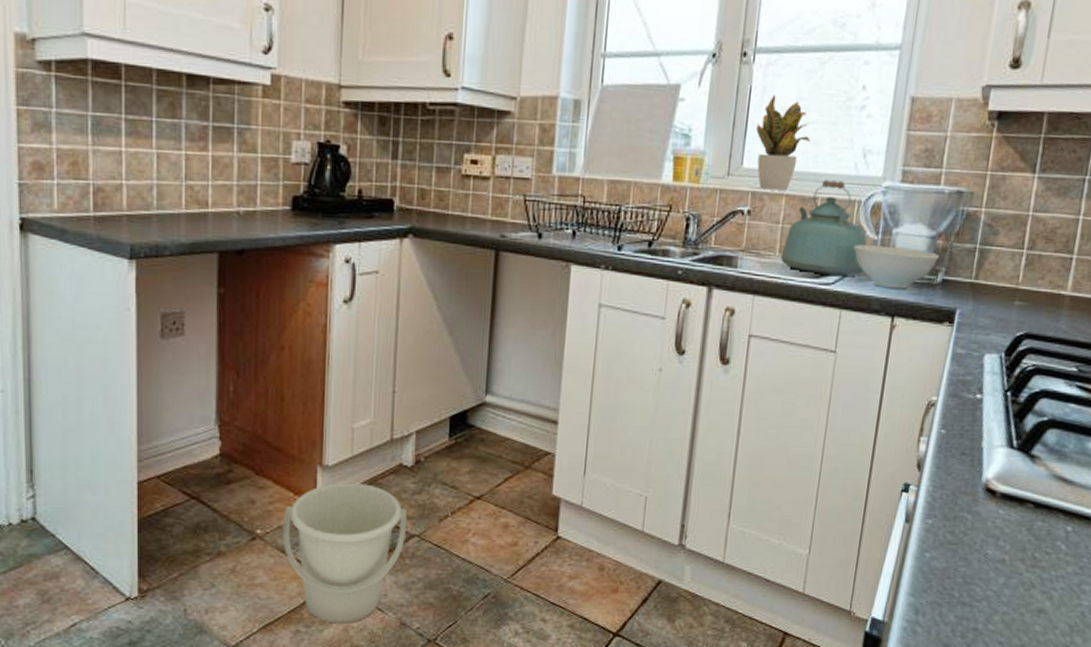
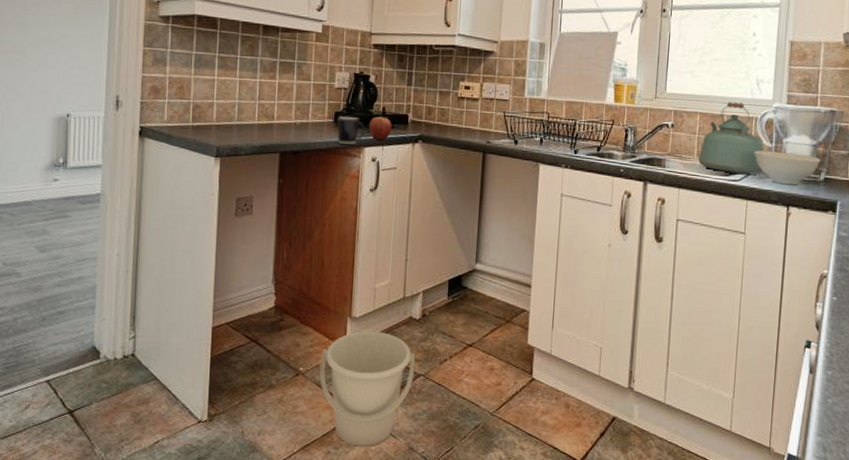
mug: none [295,201,334,240] -> present [337,115,365,145]
fruit: none [339,200,372,236] -> present [368,115,392,141]
potted plant: present [756,95,811,191] -> none [675,40,717,110]

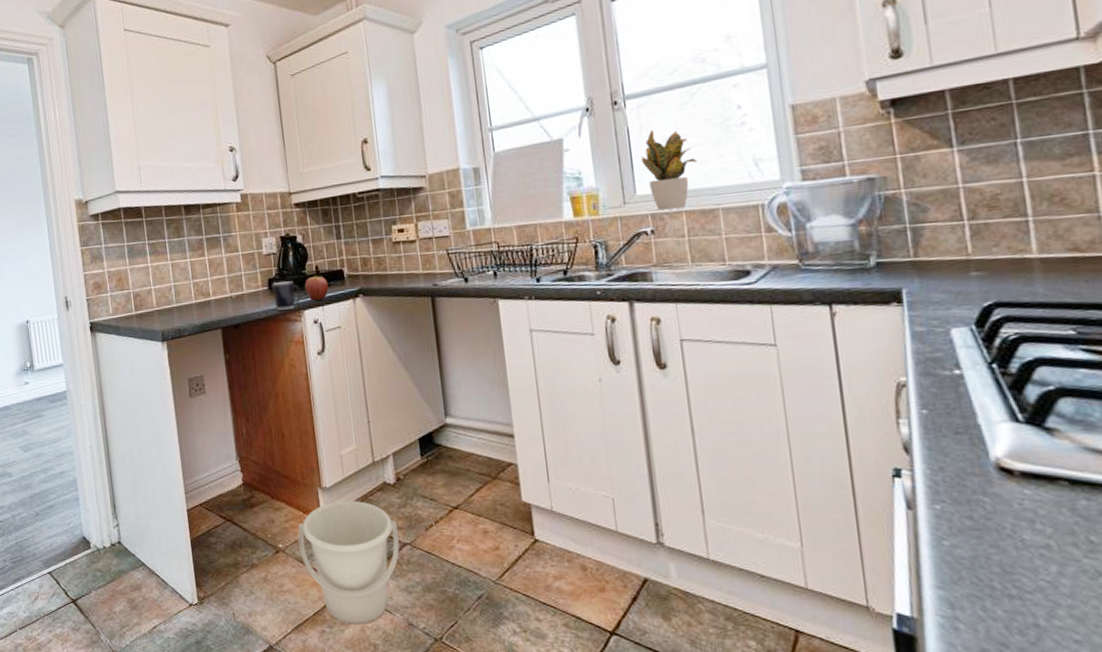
potted plant: none [675,40,717,110] -> present [641,130,698,211]
kettle: present [698,102,764,175] -> none [694,190,785,277]
bowl: present [753,150,821,186] -> none [767,238,866,280]

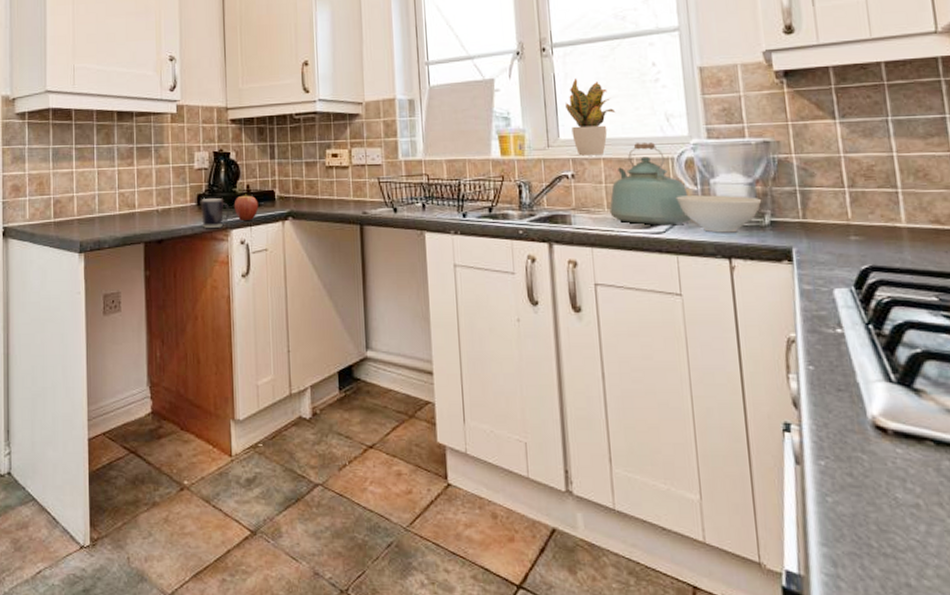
bucket: present [298,500,400,625] -> none [206,435,311,573]
kettle: none [694,190,785,277] -> present [609,142,691,226]
bowl: none [767,238,866,280] -> present [676,195,762,234]

